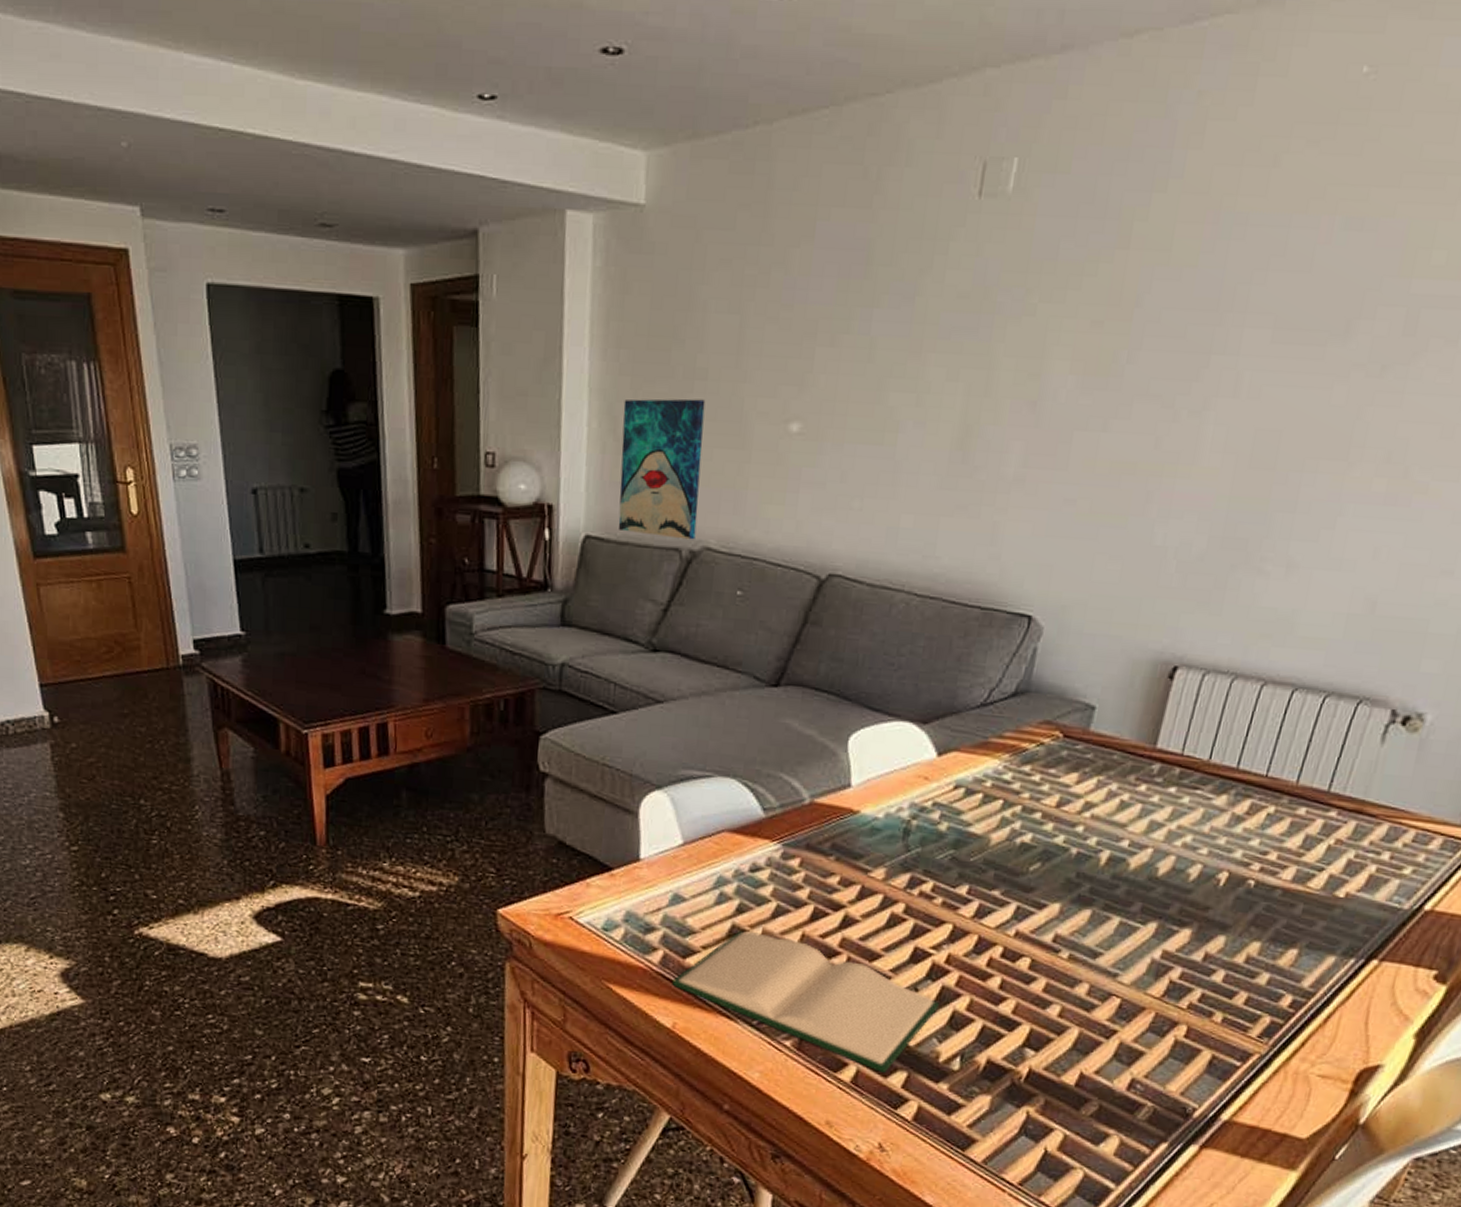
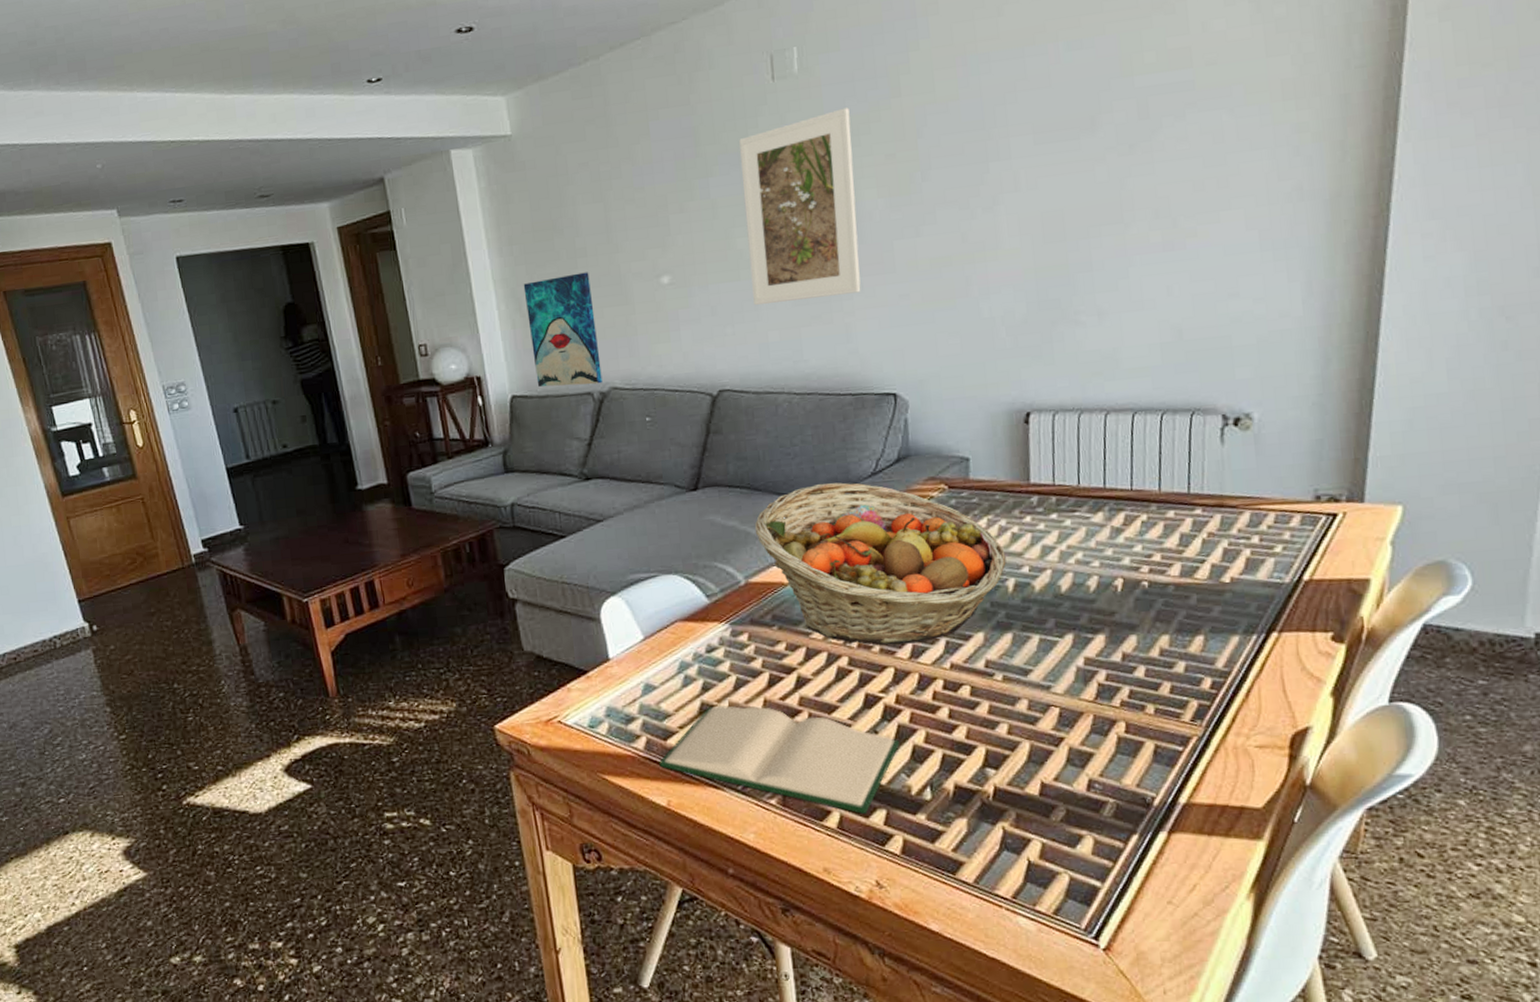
fruit basket: none [833,704,1108,903] -> present [754,482,1006,646]
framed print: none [893,250,1063,487] -> present [739,107,861,306]

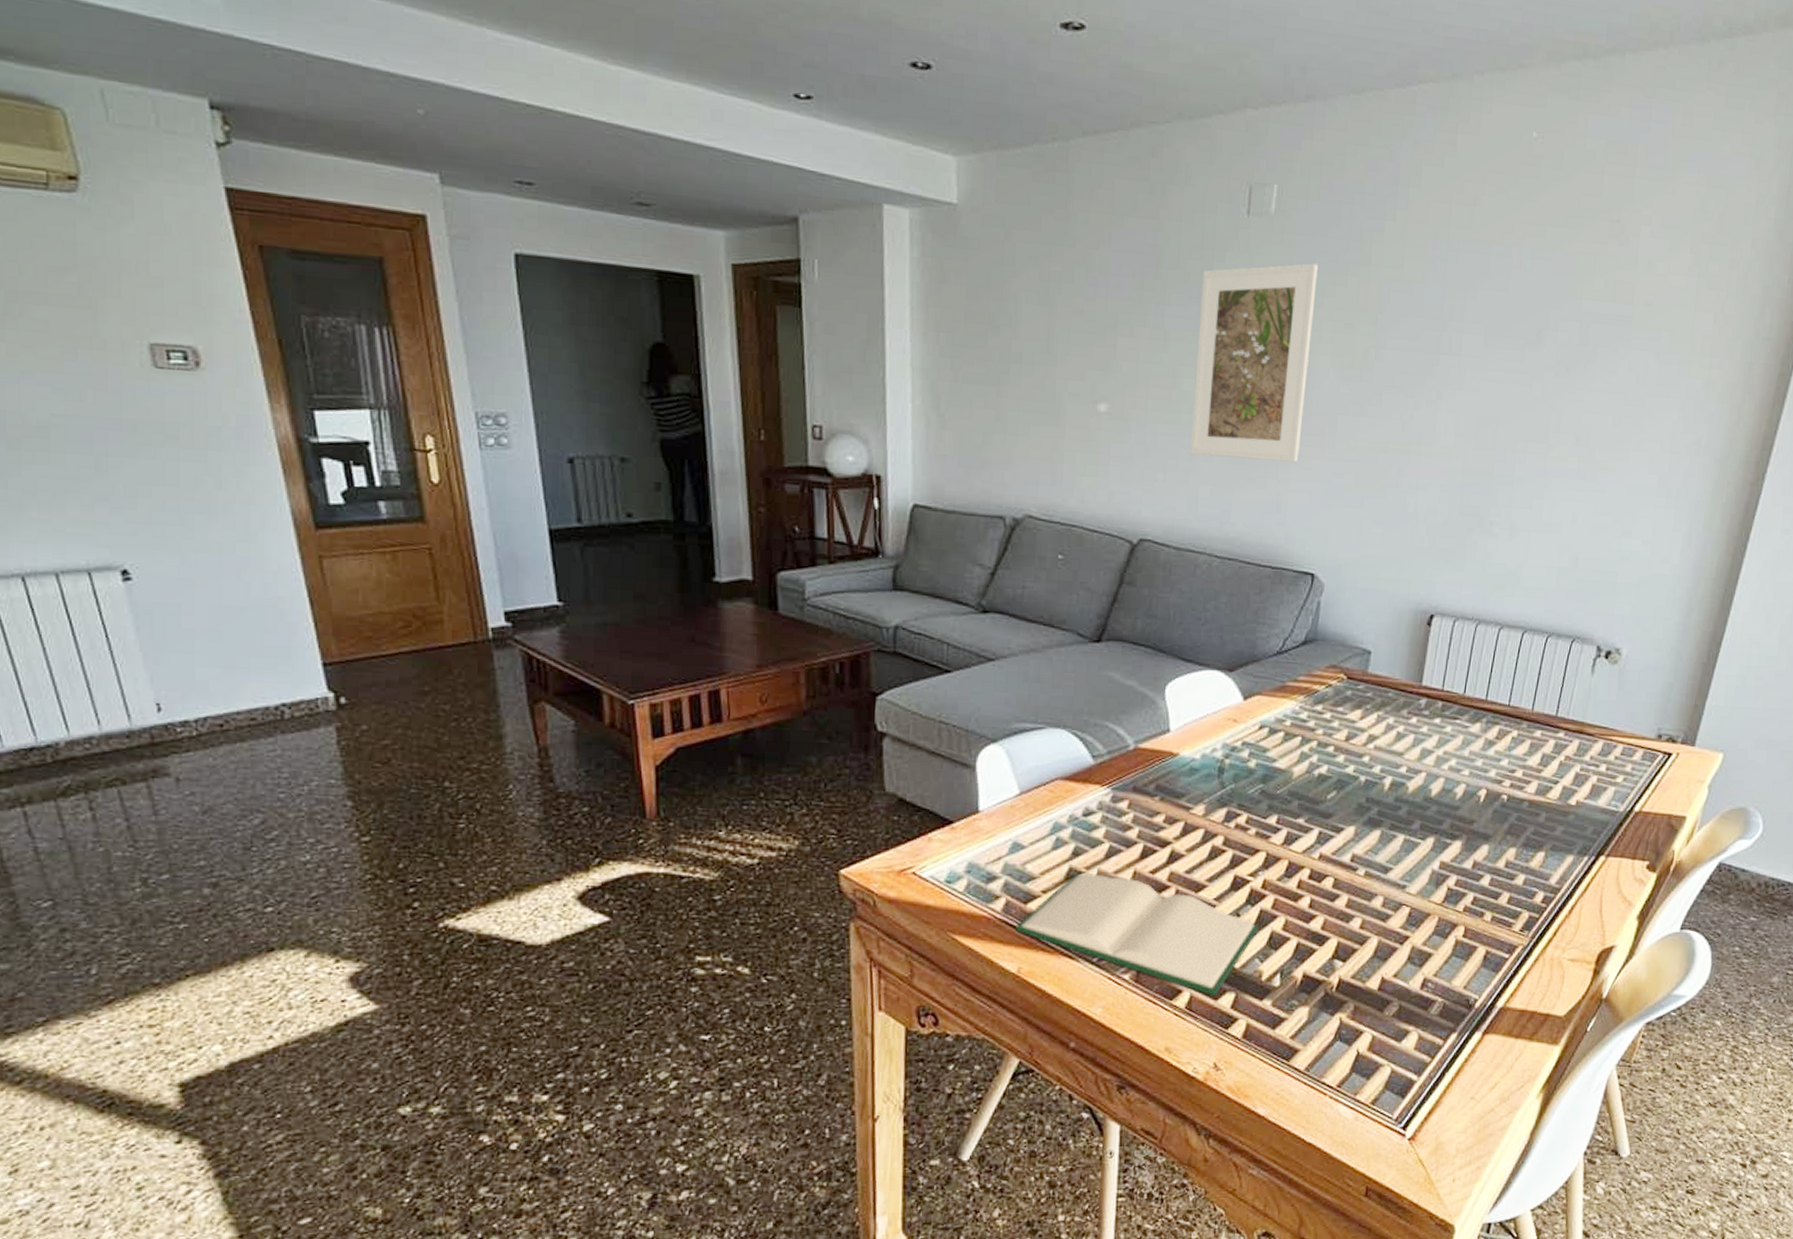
wall art: present [523,272,603,387] -> none [944,378,1021,509]
fruit basket: present [754,482,1006,646] -> none [1152,654,1388,830]

